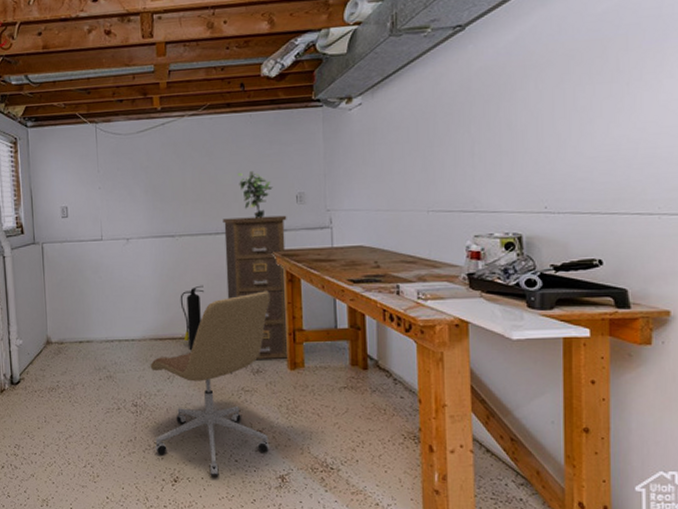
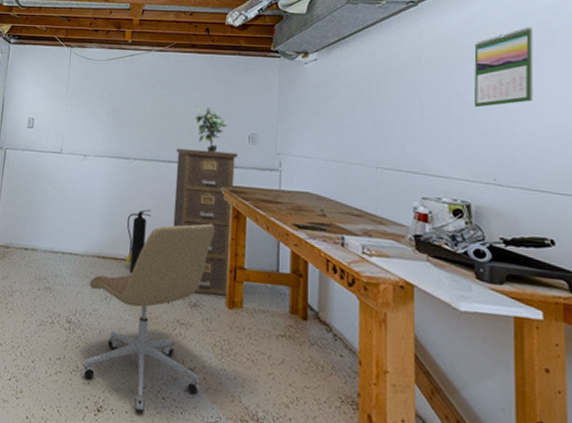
calendar: none [524,40,585,135] -> present [474,27,534,108]

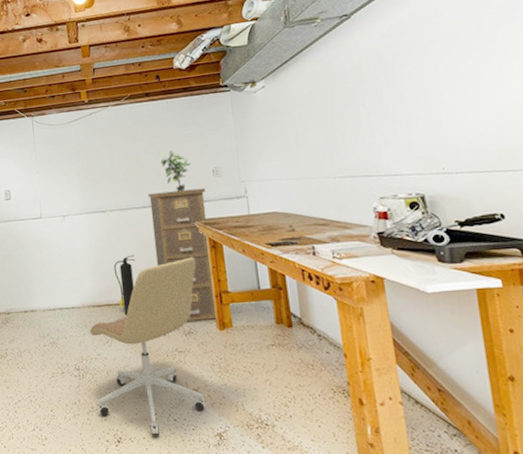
calendar: present [474,27,534,108] -> none [409,20,469,105]

